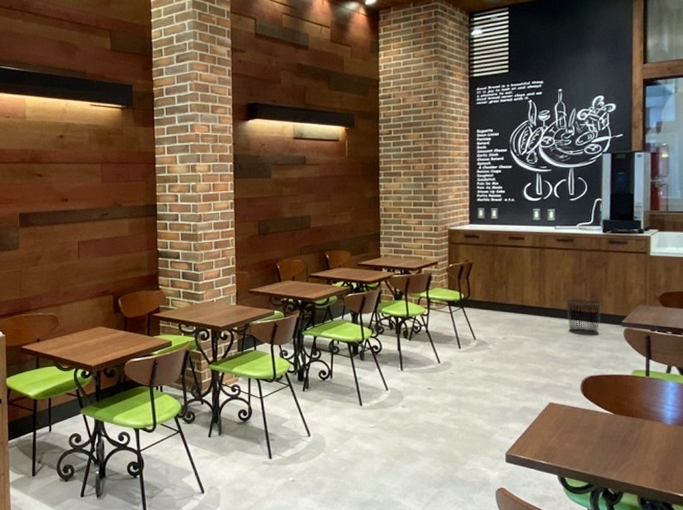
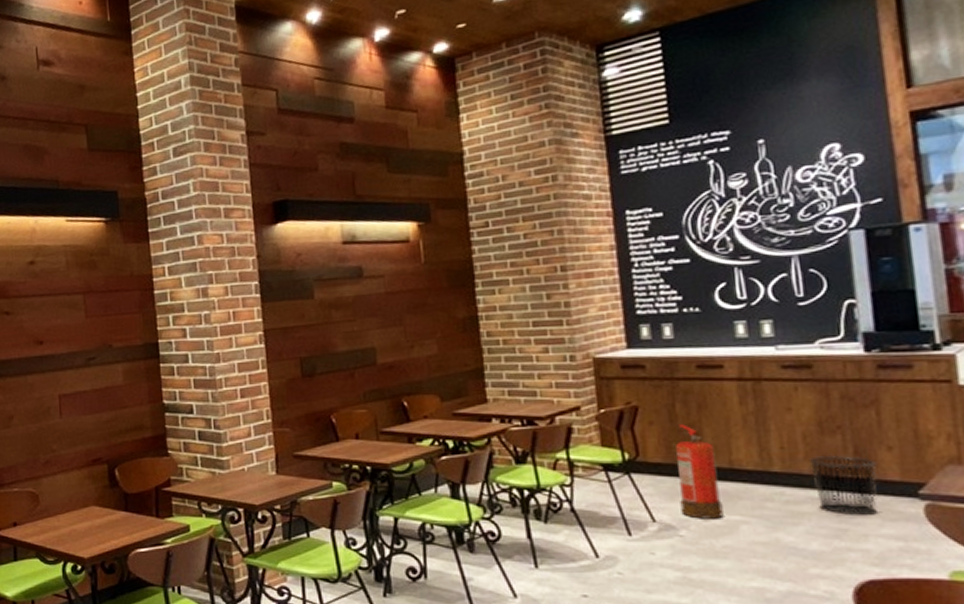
fire extinguisher: none [491,276,515,338] -> present [676,424,724,519]

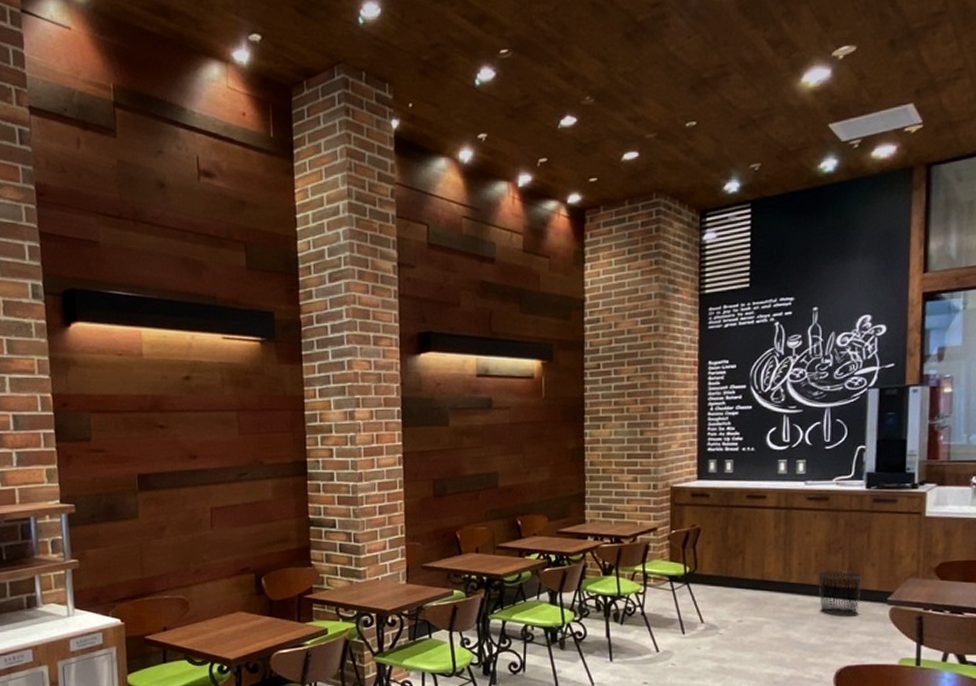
fire extinguisher: present [676,424,724,519] -> none [723,544,753,620]

